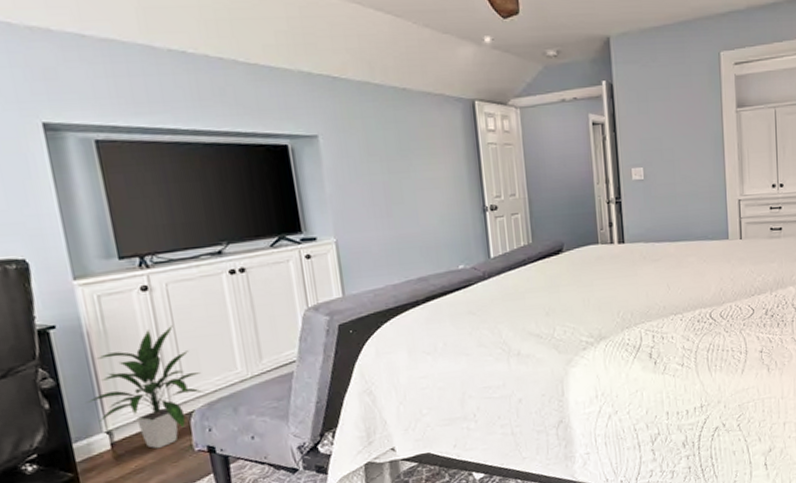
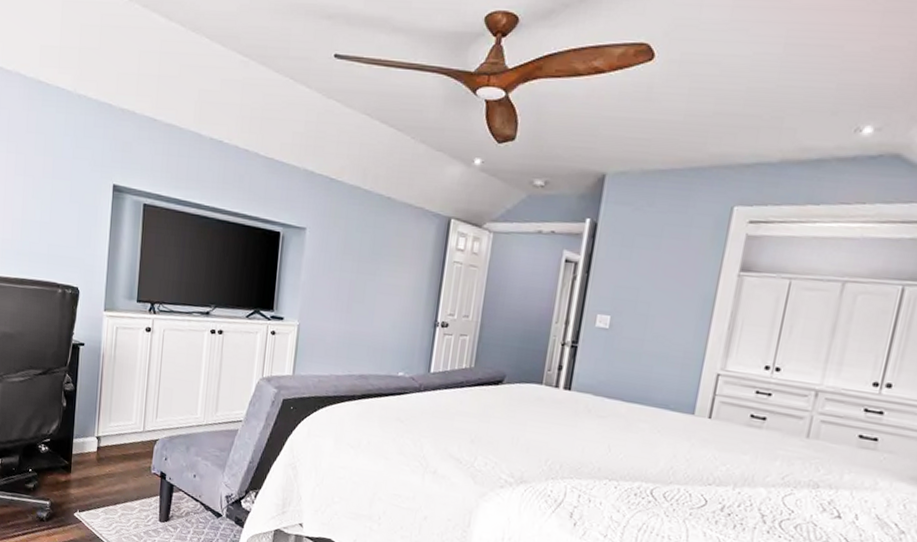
indoor plant: present [85,326,204,449] -> none [89,364,170,463]

